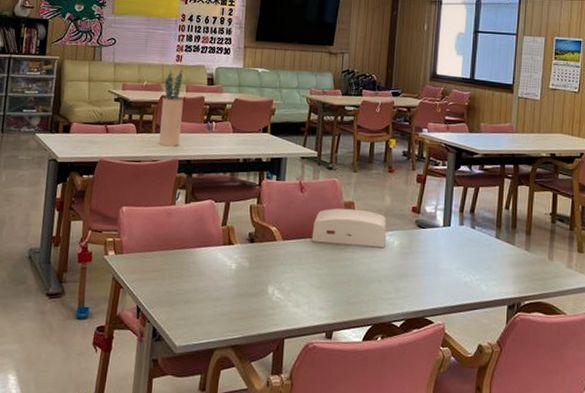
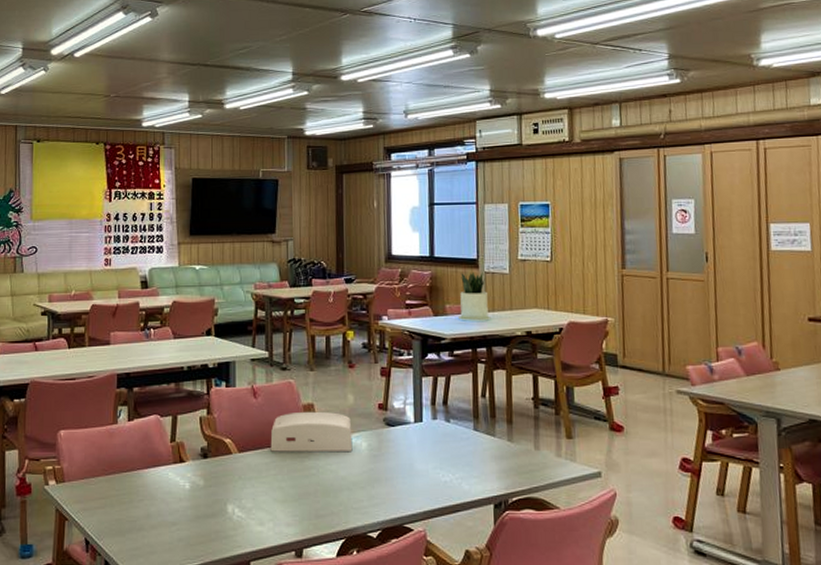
vase: present [158,68,184,147] -> none [93,273,117,360]
planter: none [490,95,520,142] -> present [457,271,491,323]

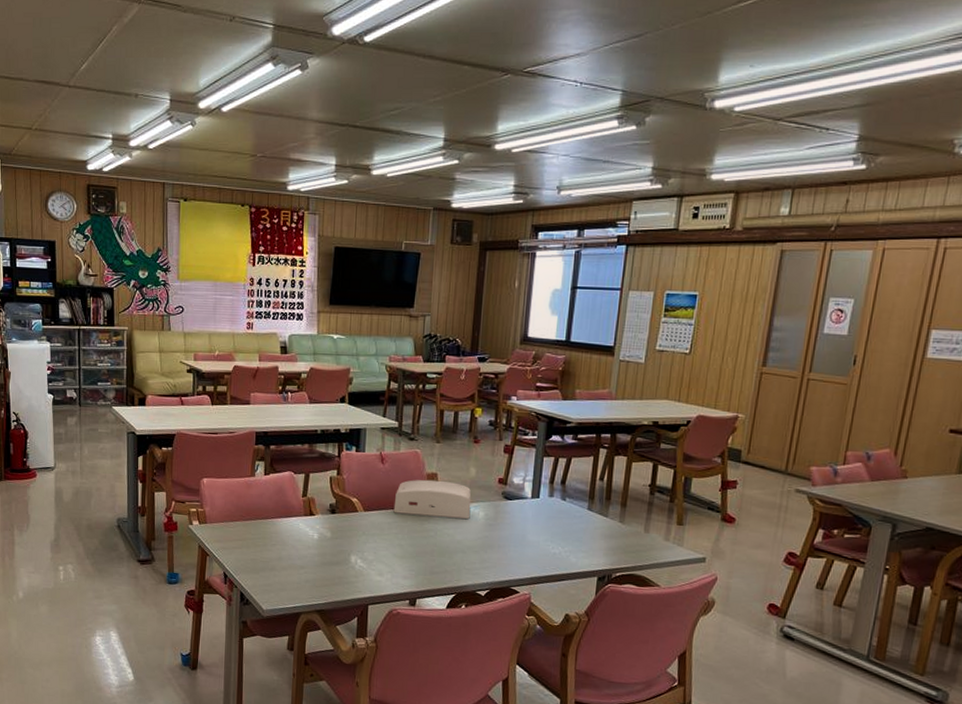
planter: present [457,271,491,323] -> none [586,359,620,409]

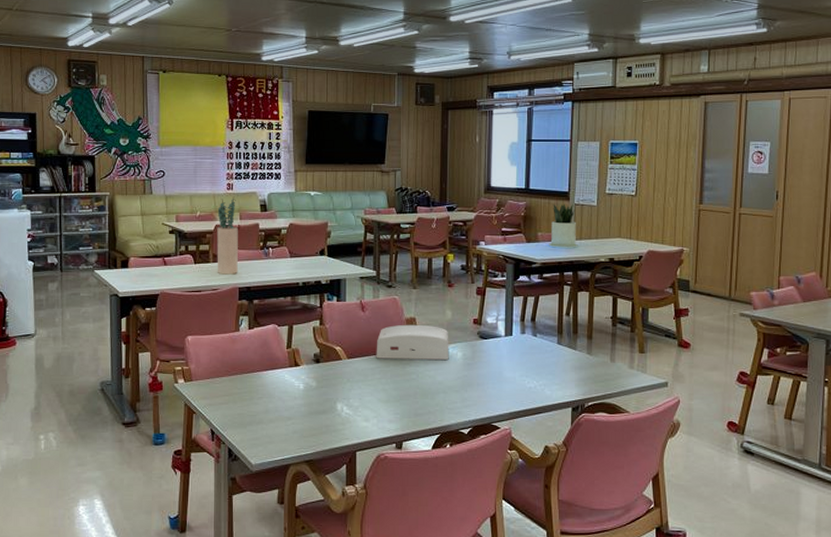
vase: none [234,336,257,418] -> present [217,196,238,275]
planter: none [586,359,620,409] -> present [548,203,578,249]

